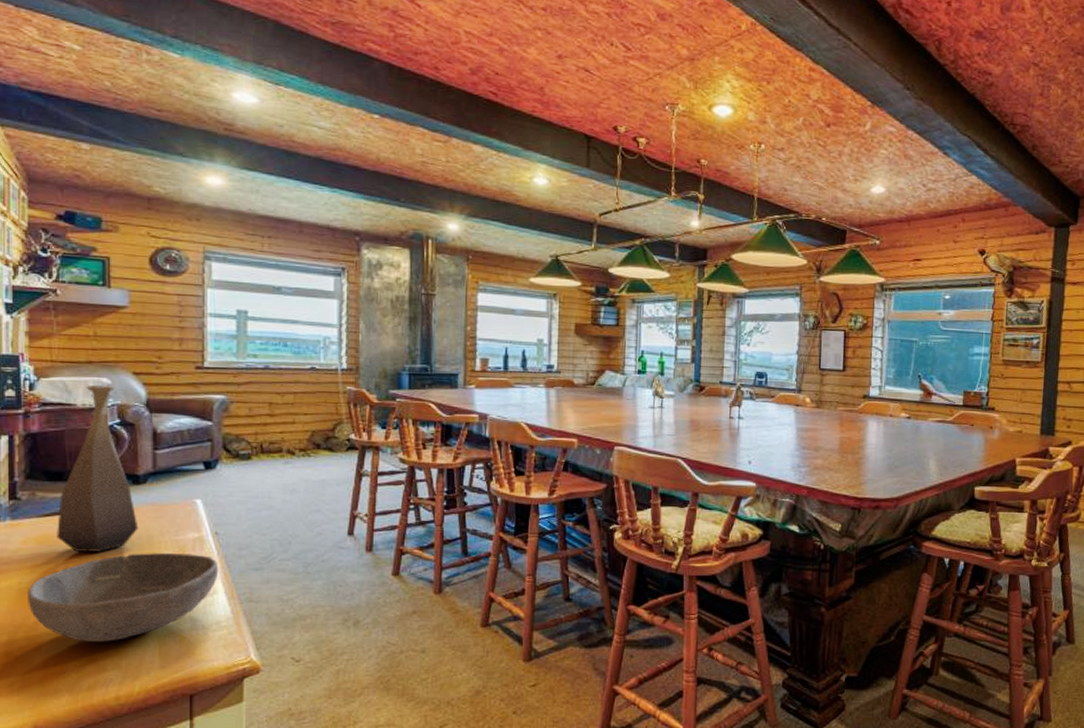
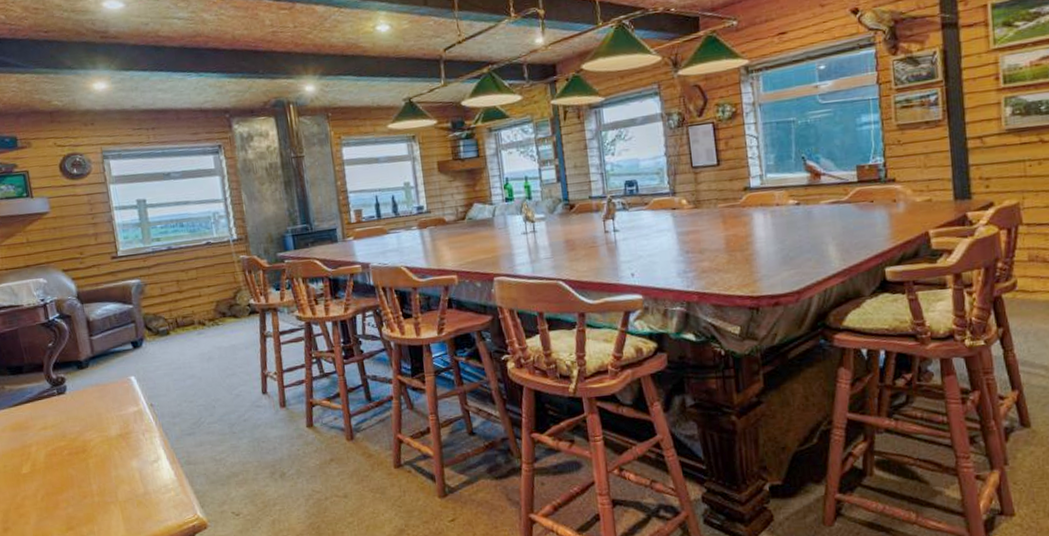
bowl: present [28,553,219,642] -> none [11,426,160,513]
bottle: present [57,384,139,552] -> none [23,284,89,434]

